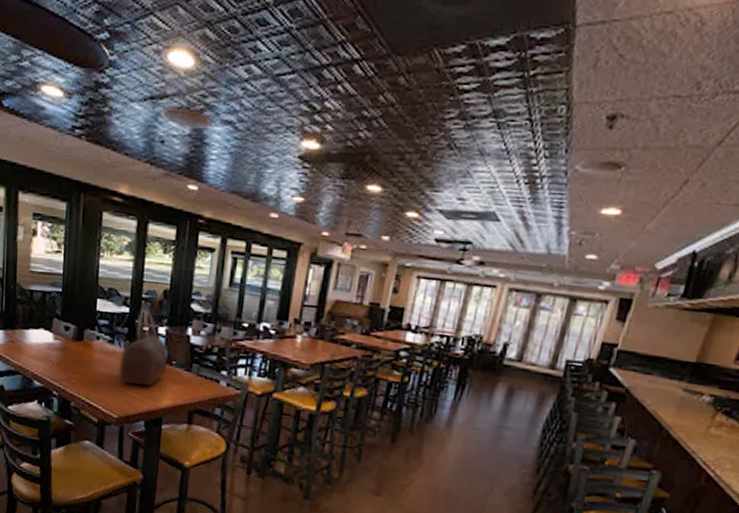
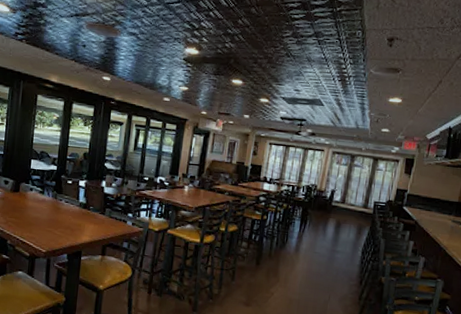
handbag: present [119,309,169,386] -> none [47,167,88,226]

